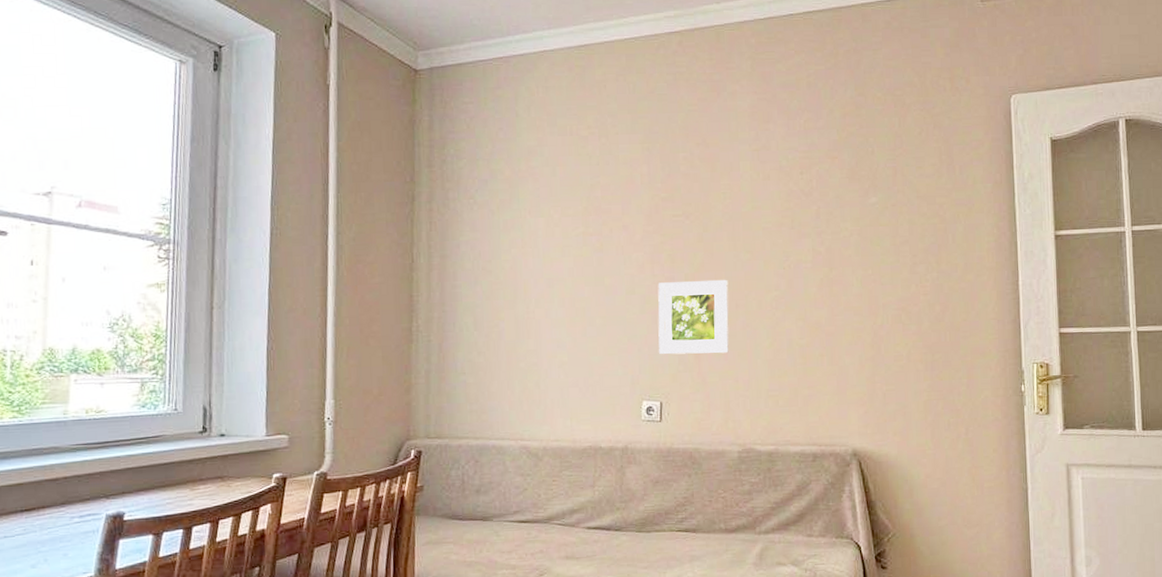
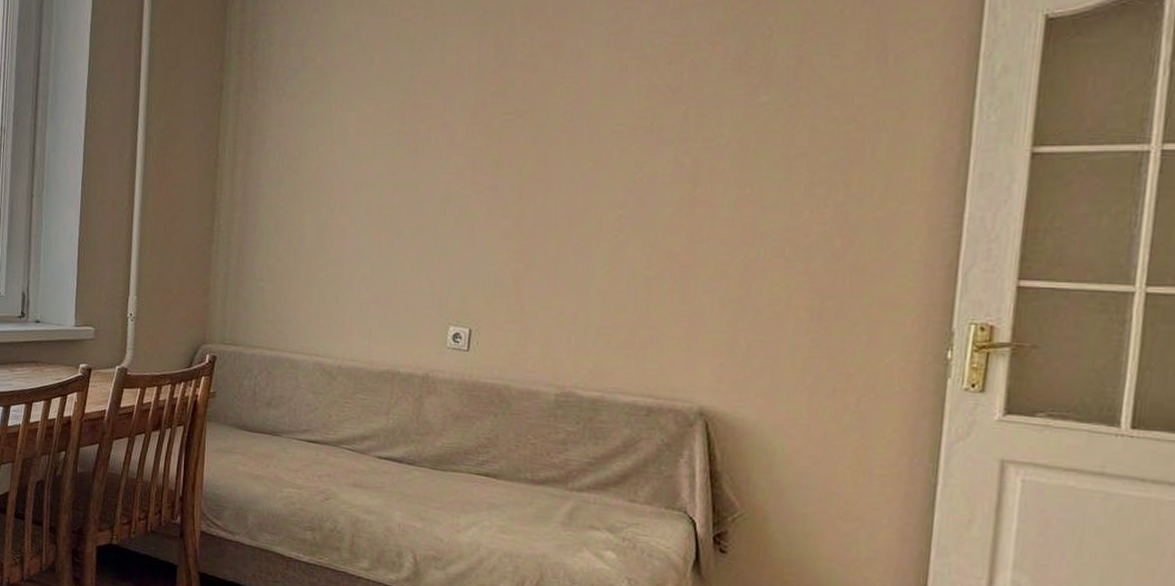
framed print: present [658,279,730,355] -> none [473,191,563,280]

